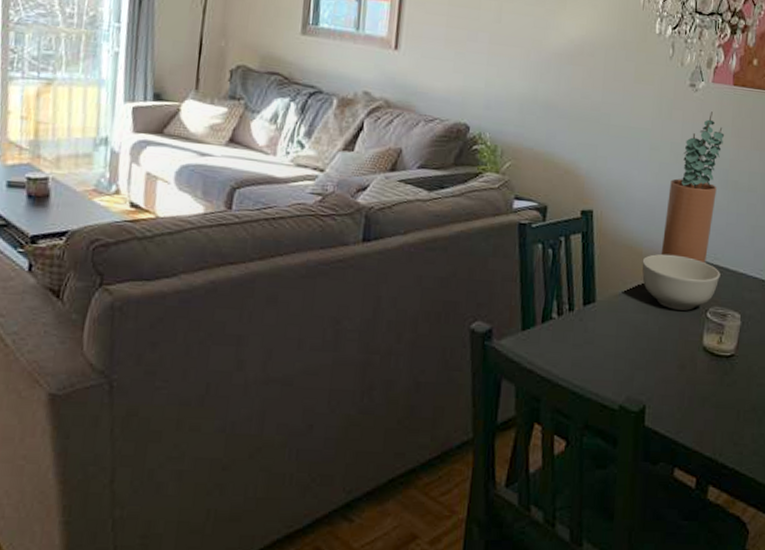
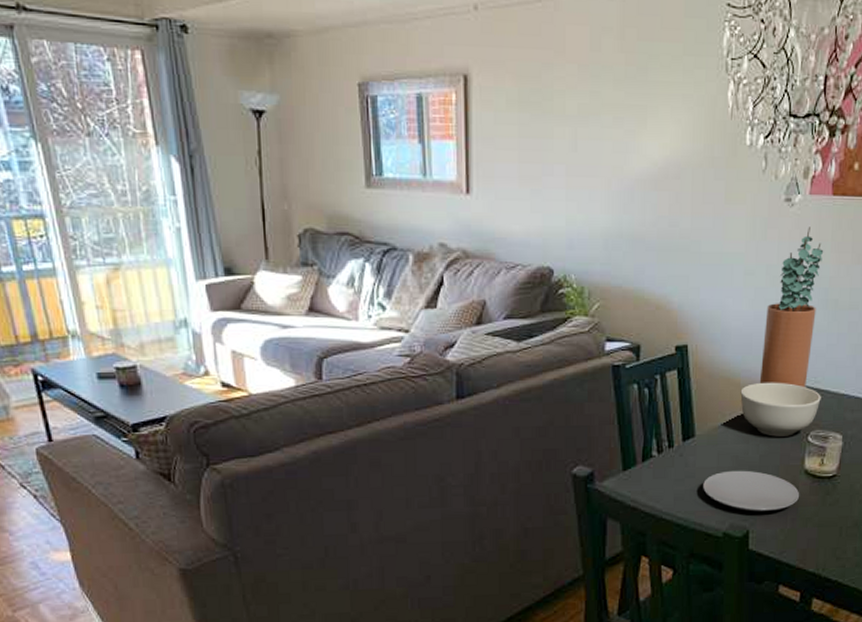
plate: none [601,340,698,388] -> present [703,470,800,512]

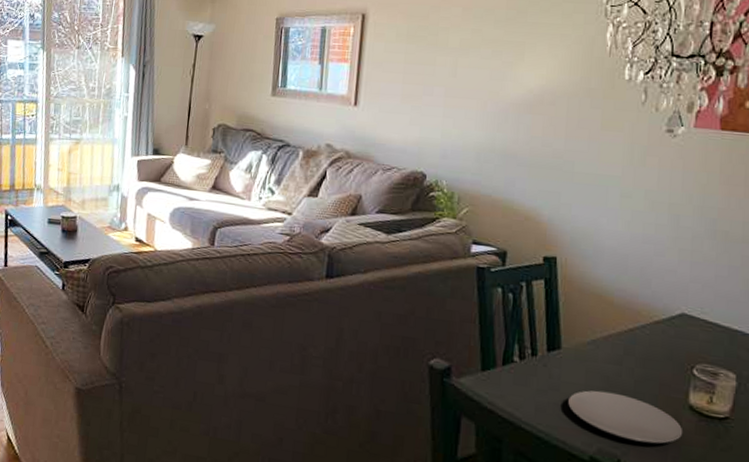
bowl: present [740,382,821,437] -> none [613,304,709,366]
vase: present [759,227,824,388] -> none [635,158,711,318]

